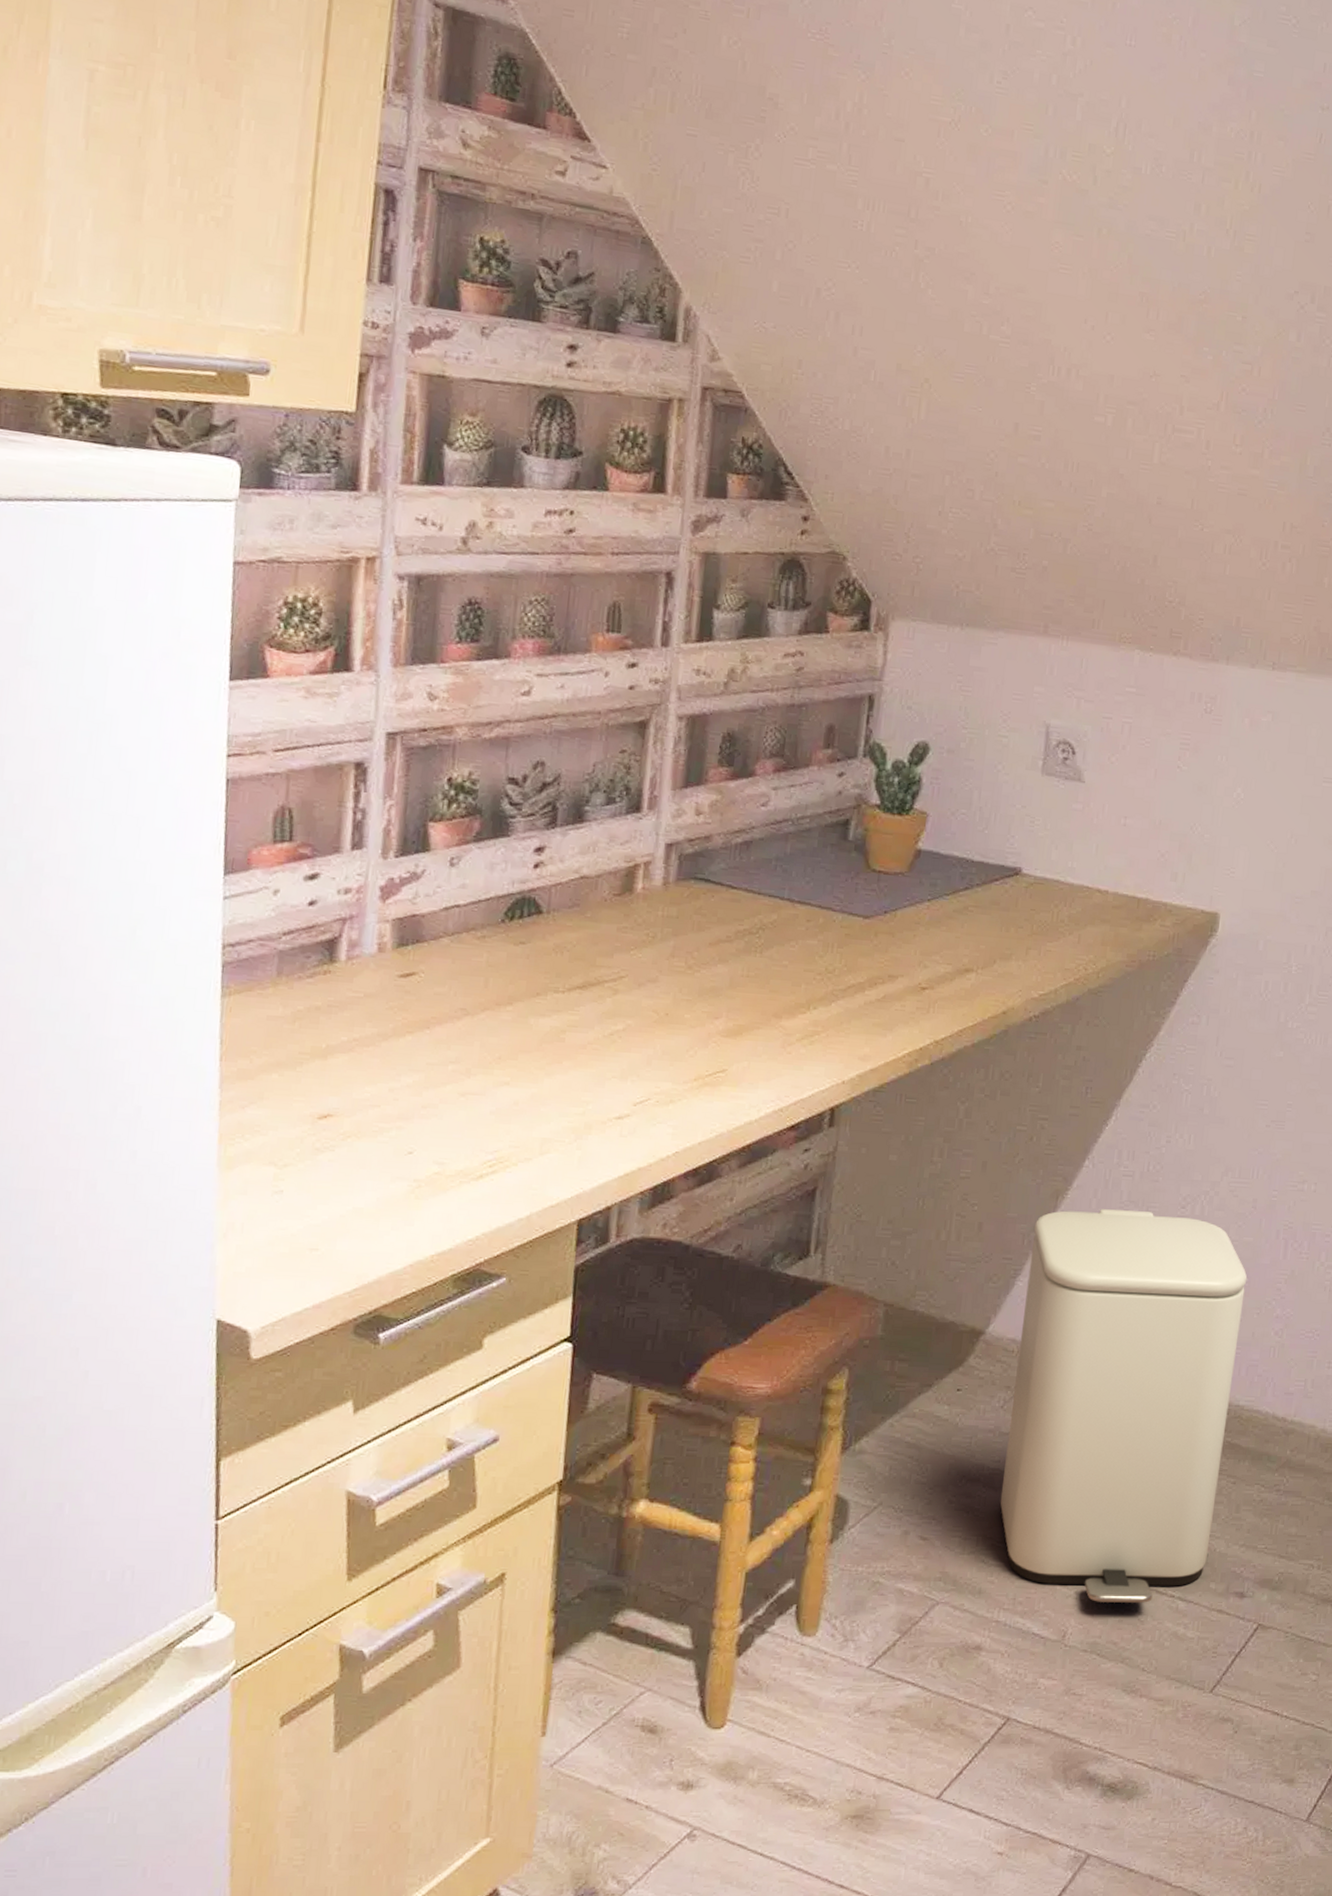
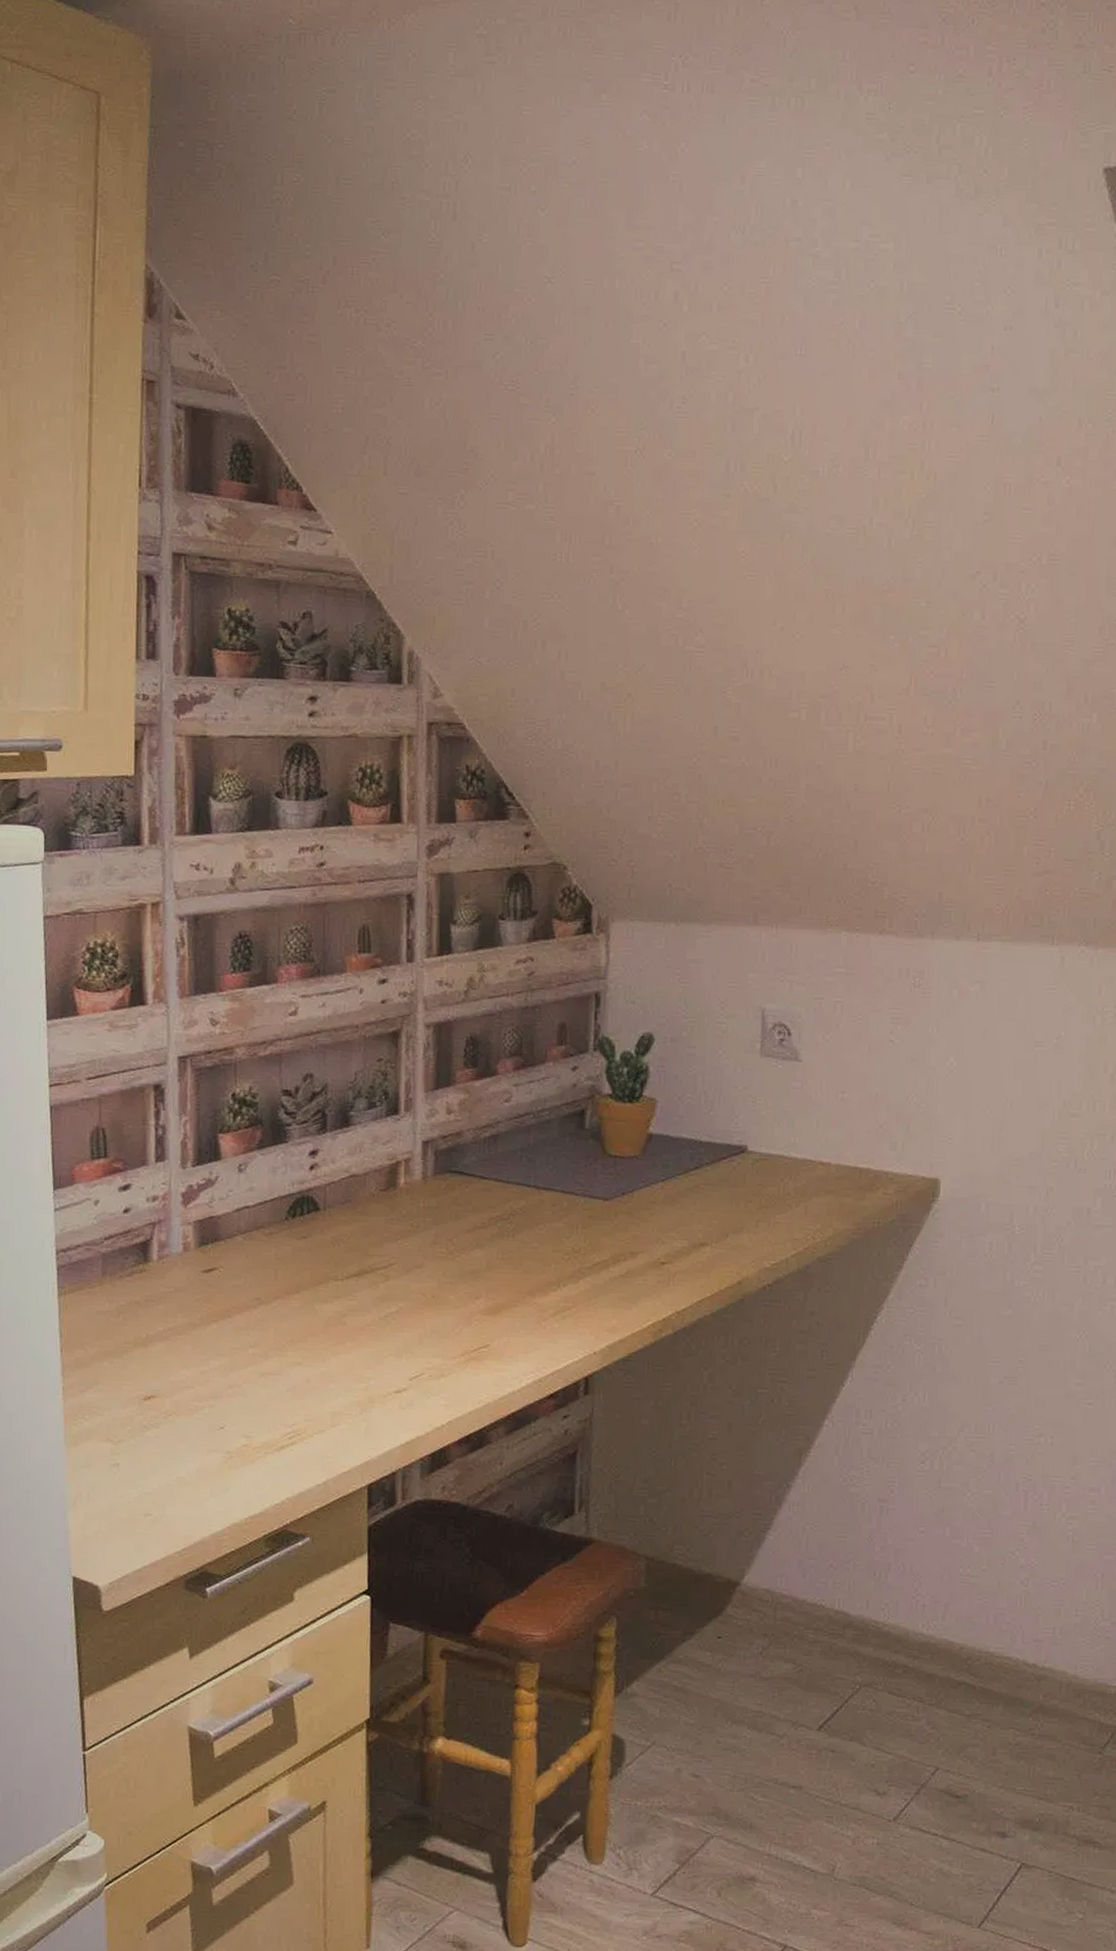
pedal bin: present [1000,1209,1248,1603] -> none [764,1465,990,1841]

